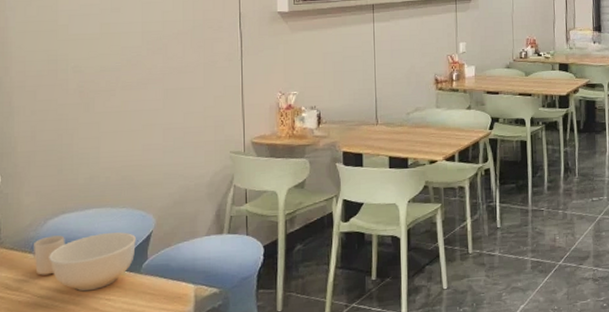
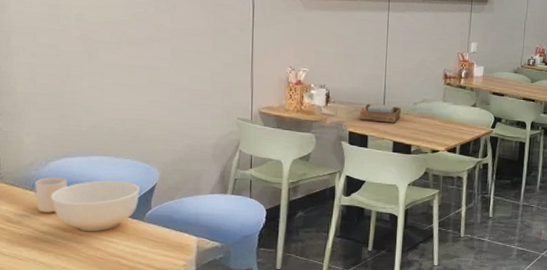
napkin holder: none [353,118,394,138] -> present [360,103,401,123]

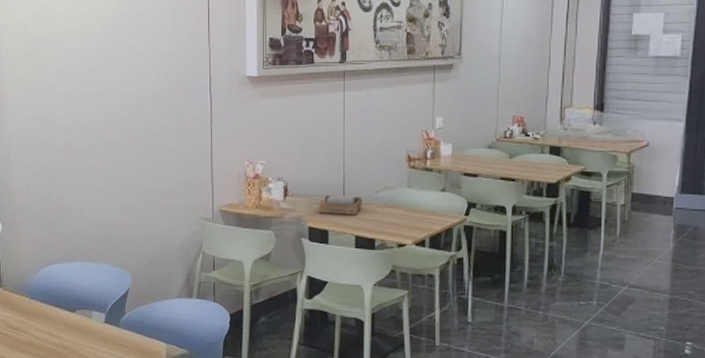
cup: present [35,177,67,213] -> none [30,283,55,319]
bowl: present [51,180,140,232] -> none [42,286,115,338]

